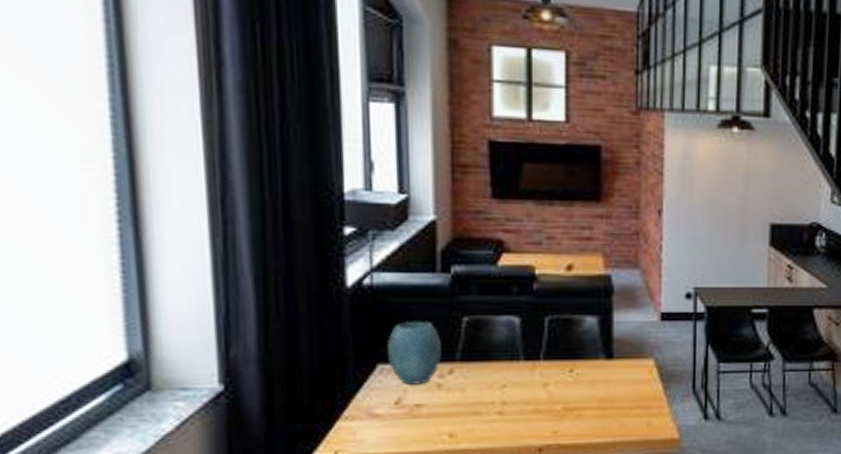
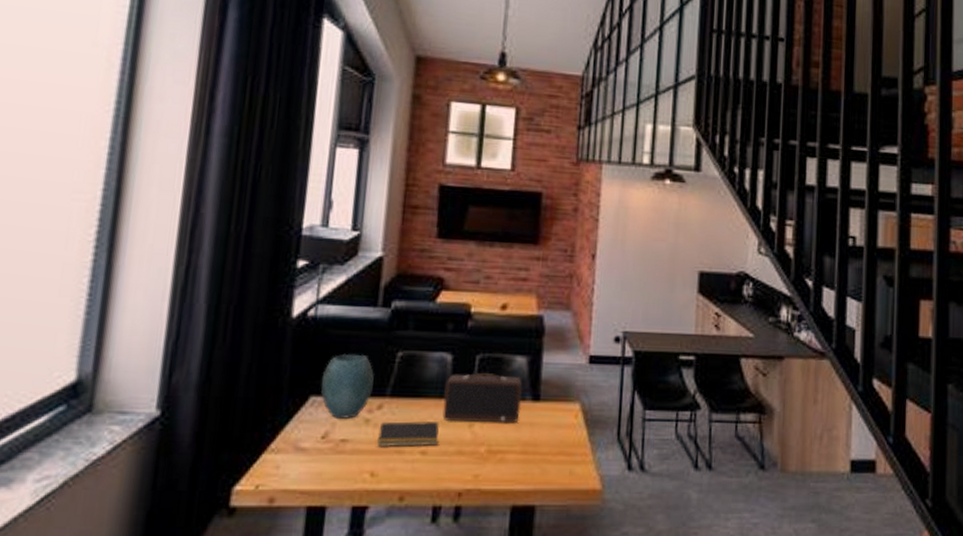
notepad: none [452,383,515,410] -> present [377,421,439,448]
speaker: none [515,333,595,383] -> present [442,372,522,424]

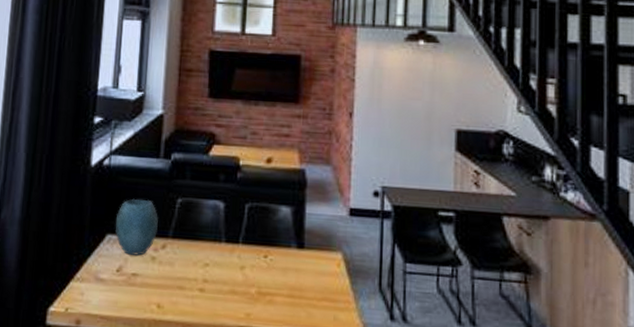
notepad: present [377,421,439,448] -> none [162,260,215,284]
speaker: present [442,372,522,424] -> none [217,220,288,269]

